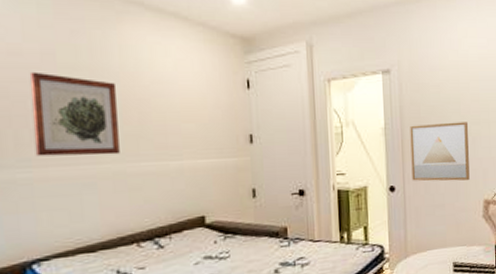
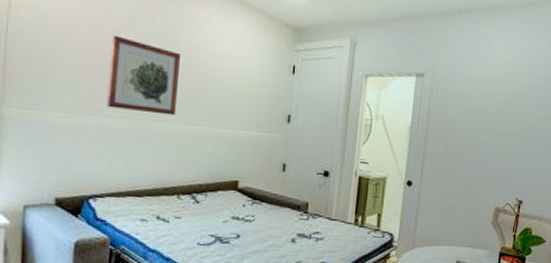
wall art: present [410,122,470,181] -> none [429,127,490,186]

